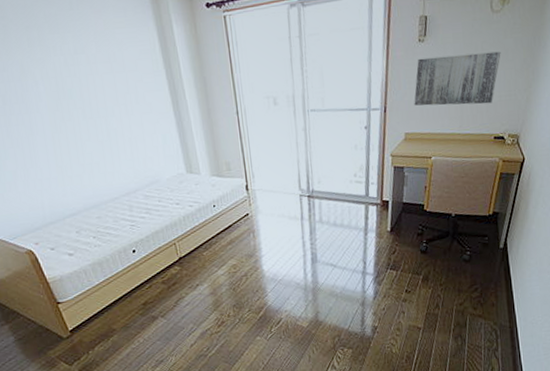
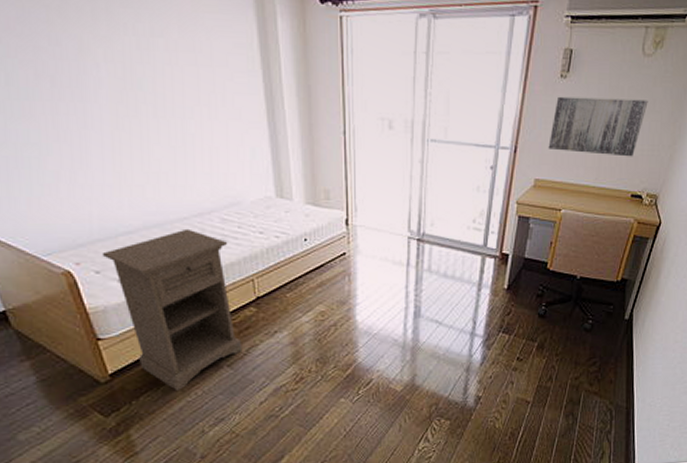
nightstand: none [54,206,172,341] -> present [102,228,243,392]

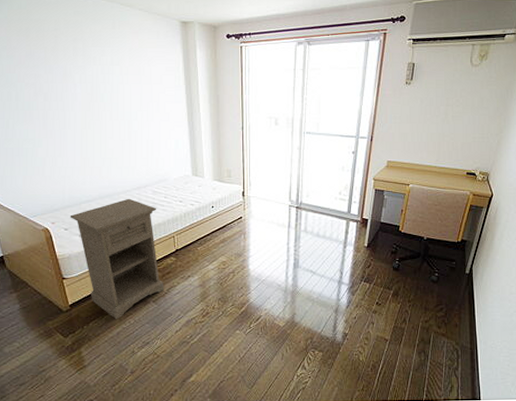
wall art: present [548,96,648,157] -> none [397,98,477,143]

